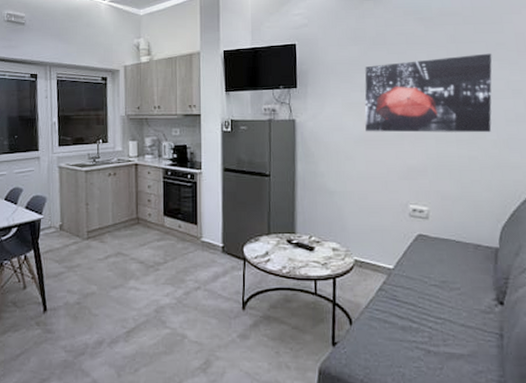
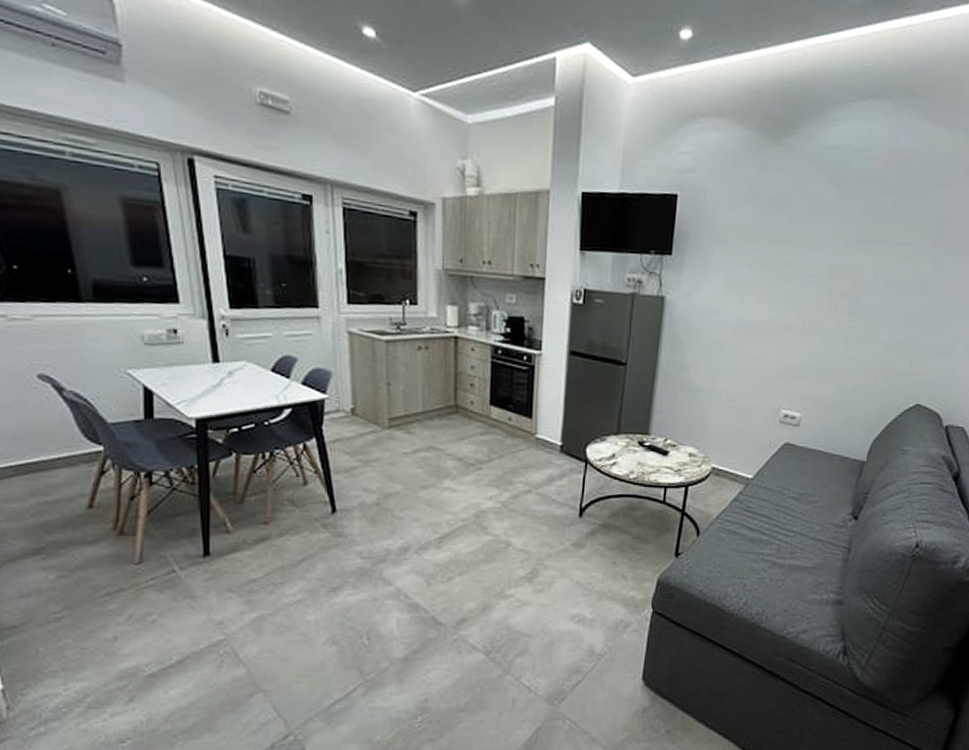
wall art: present [364,53,492,133] -> none [747,235,907,333]

